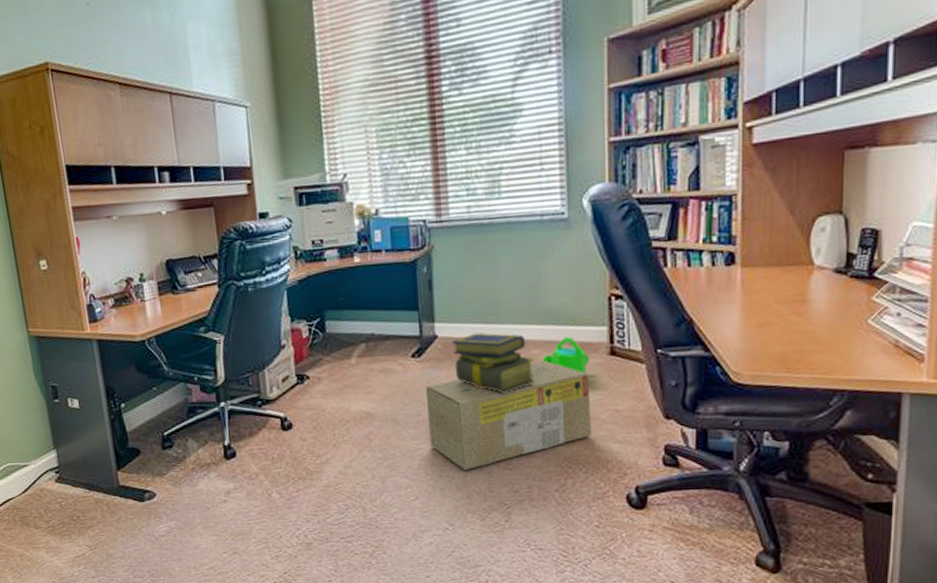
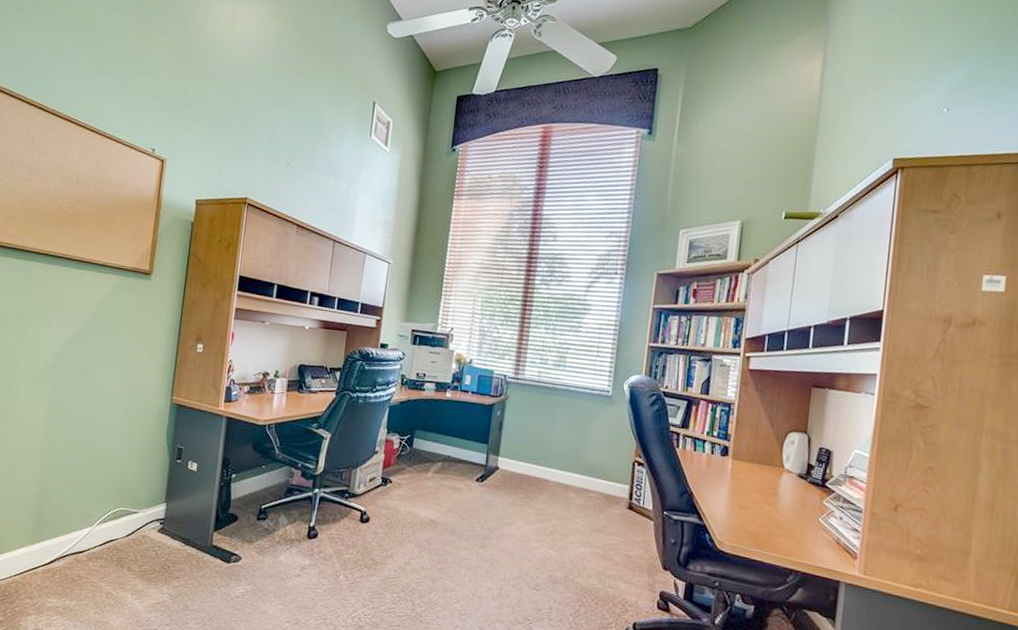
cardboard box: present [425,360,591,471] -> none [477,503,610,585]
stack of books: present [451,332,536,393] -> none [507,471,570,524]
watering can: present [542,336,589,374] -> none [576,487,612,521]

